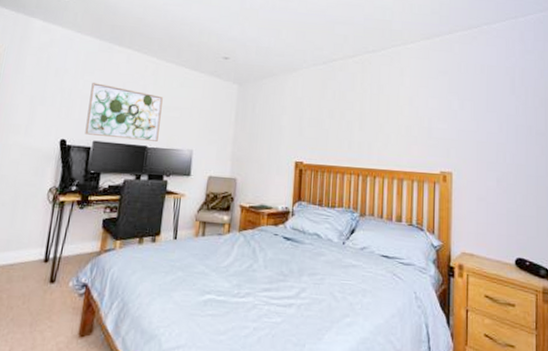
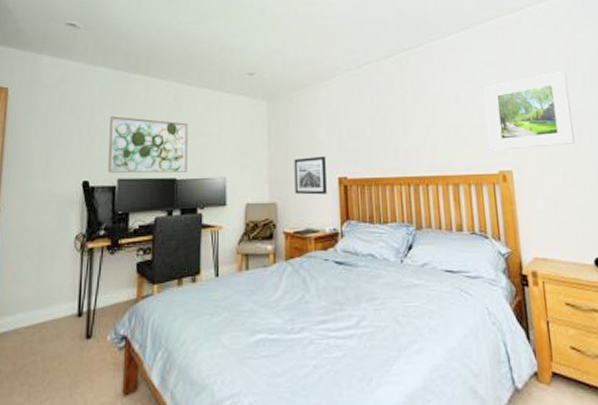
wall art: none [254,140,286,176] -> present [294,156,327,195]
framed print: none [435,87,512,155] -> present [484,70,575,151]

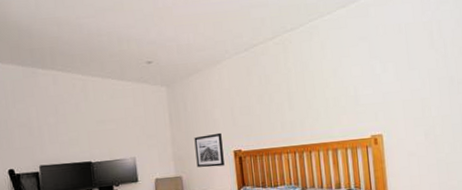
wall art: present [108,116,188,174] -> none [25,109,101,161]
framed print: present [484,70,575,151] -> none [359,41,436,118]

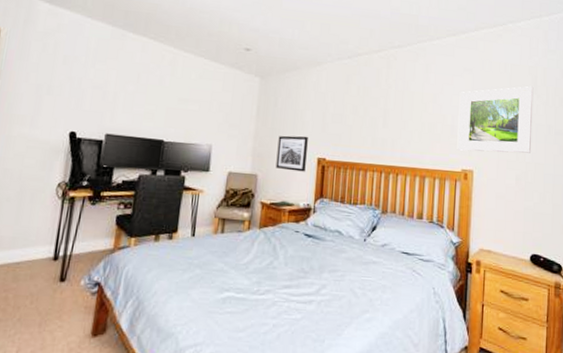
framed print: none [359,41,436,118] -> present [457,86,534,154]

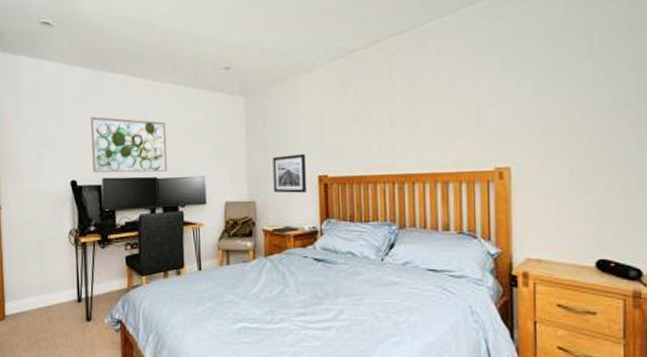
wall art: none [96,72,181,135] -> present [91,117,167,173]
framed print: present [457,86,534,154] -> none [485,50,589,145]

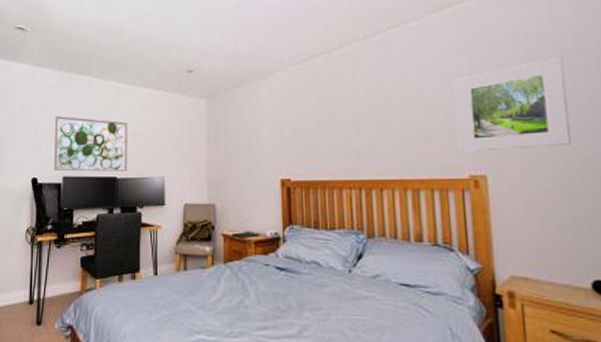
wall art: present [272,153,306,193] -> none [234,156,268,197]
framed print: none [485,50,589,145] -> present [454,56,571,152]

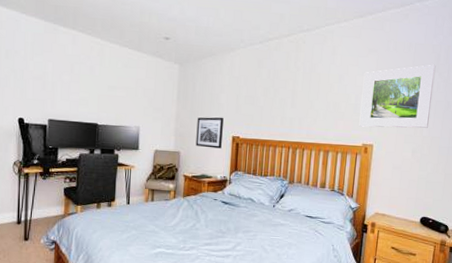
wall art: present [54,116,127,172] -> none [40,64,109,119]
wall art: none [234,156,268,197] -> present [195,117,224,149]

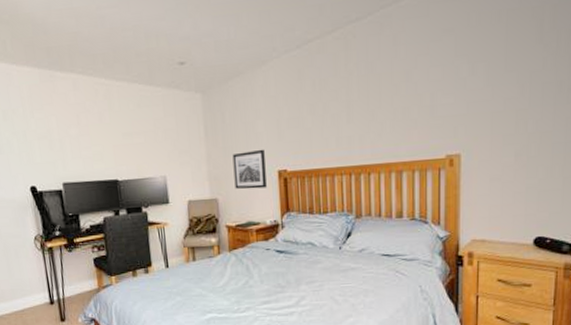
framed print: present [359,64,436,129] -> none [439,33,539,134]

